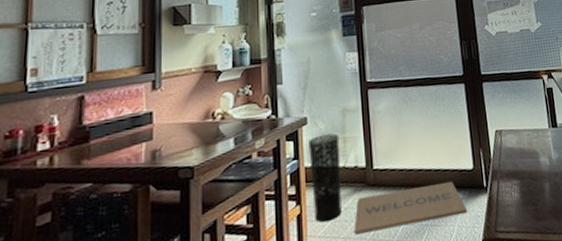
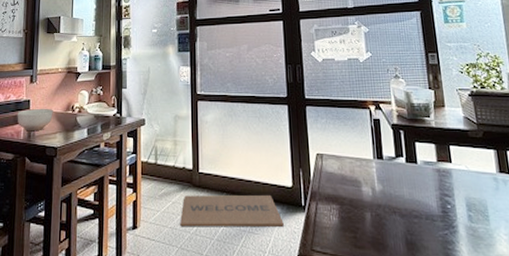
bowl: none [134,119,186,152] -> present [17,108,53,132]
umbrella stand: present [308,133,342,223] -> none [145,136,171,212]

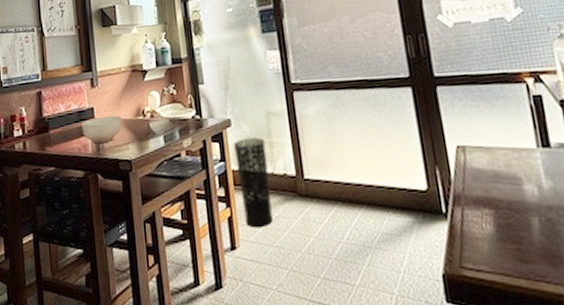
umbrella stand: none [145,136,171,212] -> present [234,137,273,228]
doormat: present [180,194,284,227] -> none [287,201,421,245]

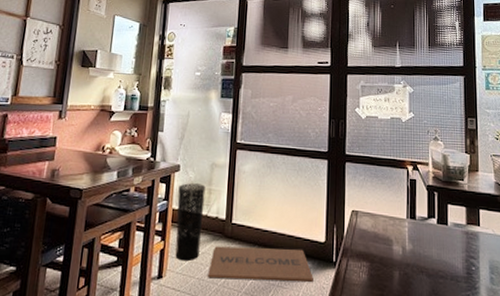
bowl: present [81,115,122,144] -> none [40,146,82,171]
doormat: none [287,201,421,245] -> present [208,246,313,282]

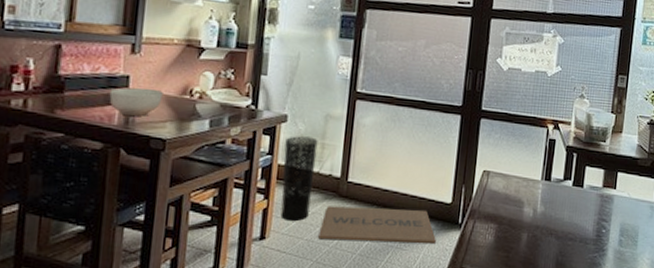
bowl: none [40,146,82,171] -> present [109,87,163,117]

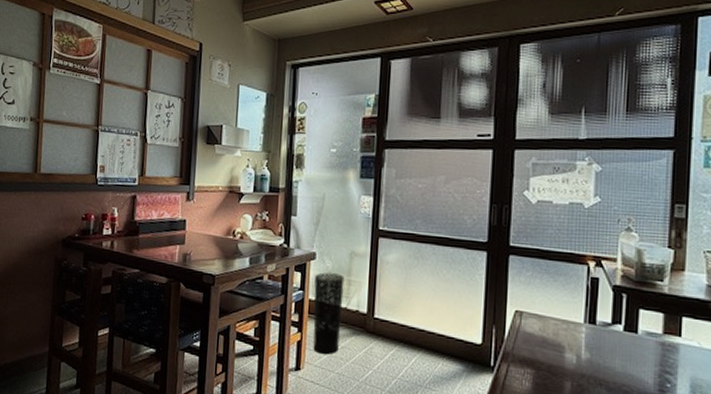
bowl: present [109,87,163,117] -> none [171,230,212,255]
doormat: present [318,206,436,243] -> none [348,341,467,386]

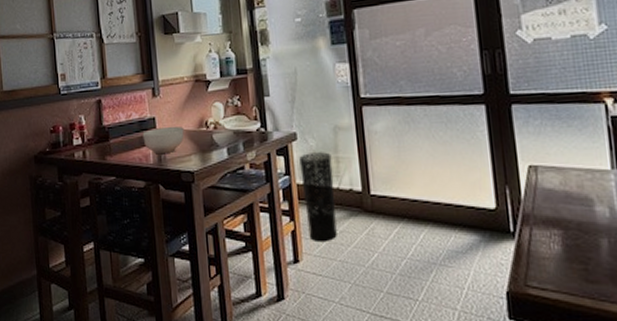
bowl: none [171,230,212,255] -> present [142,126,184,155]

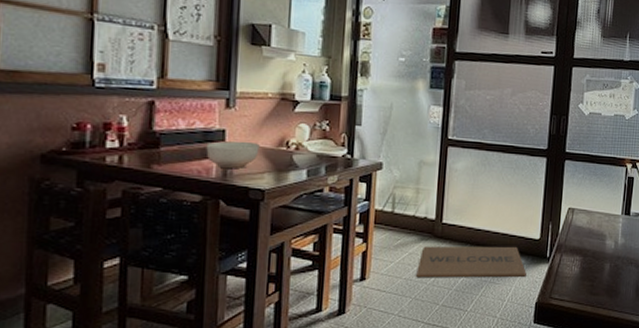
umbrella stand: present [299,152,337,243] -> none [379,182,413,263]
doormat: none [351,219,487,260] -> present [416,246,527,278]

